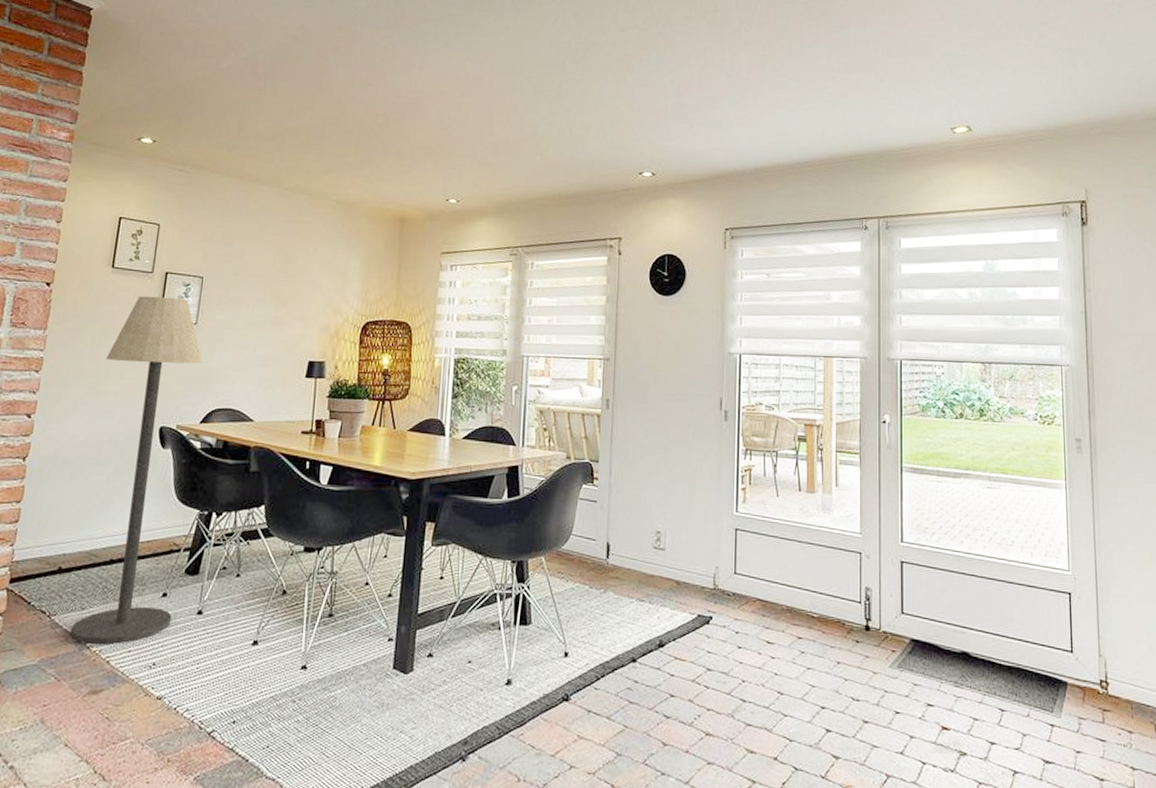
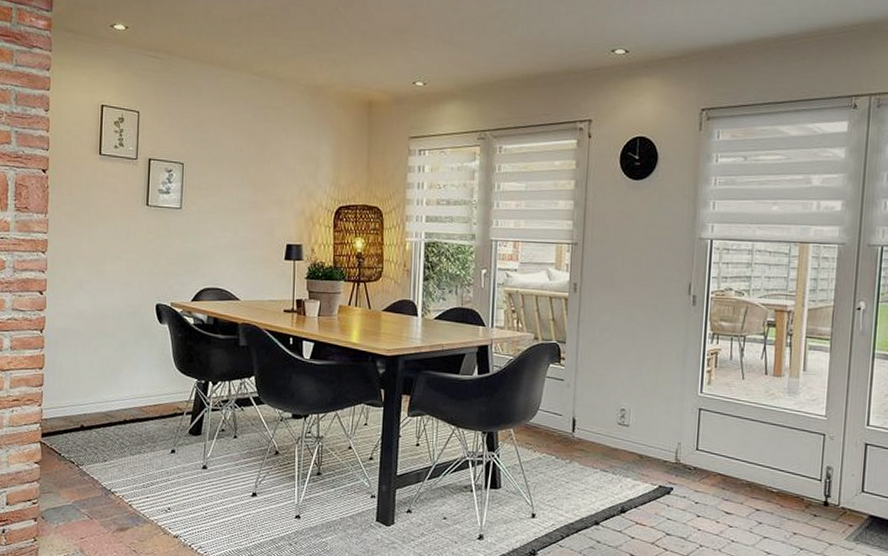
floor lamp: present [70,295,204,644] -> none [96,181,190,491]

